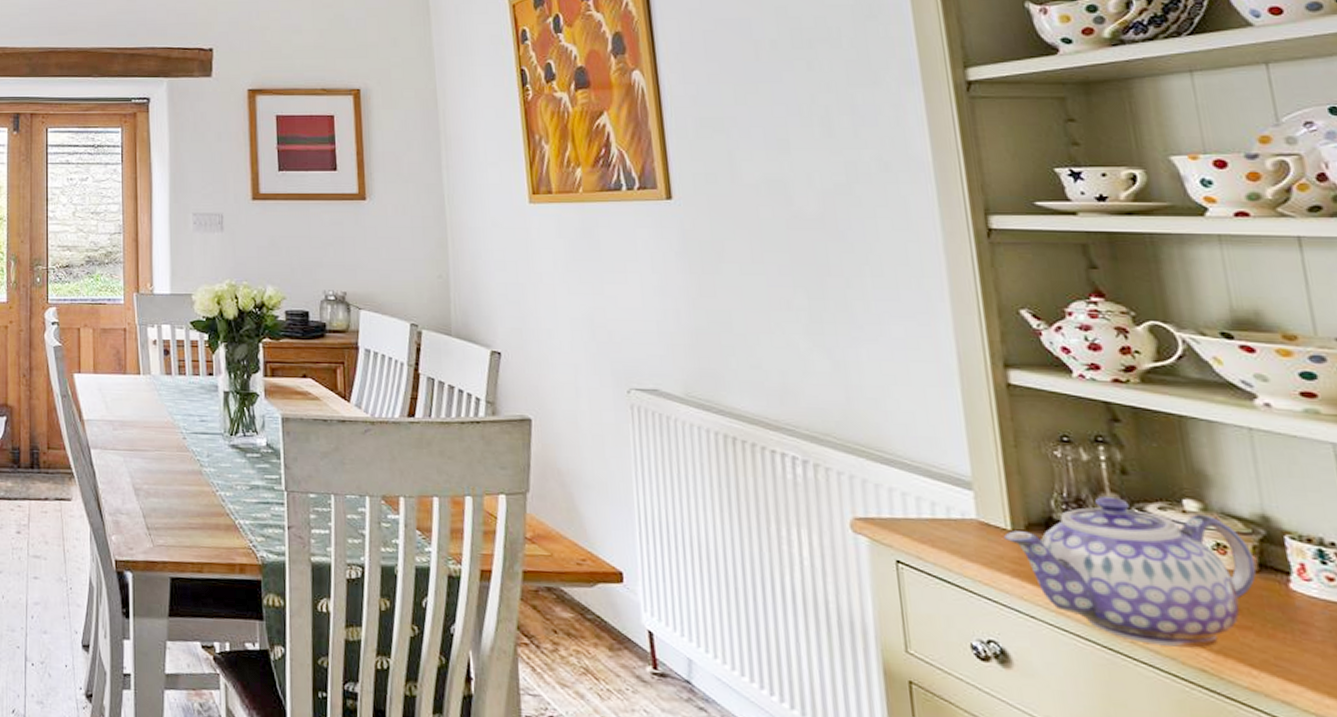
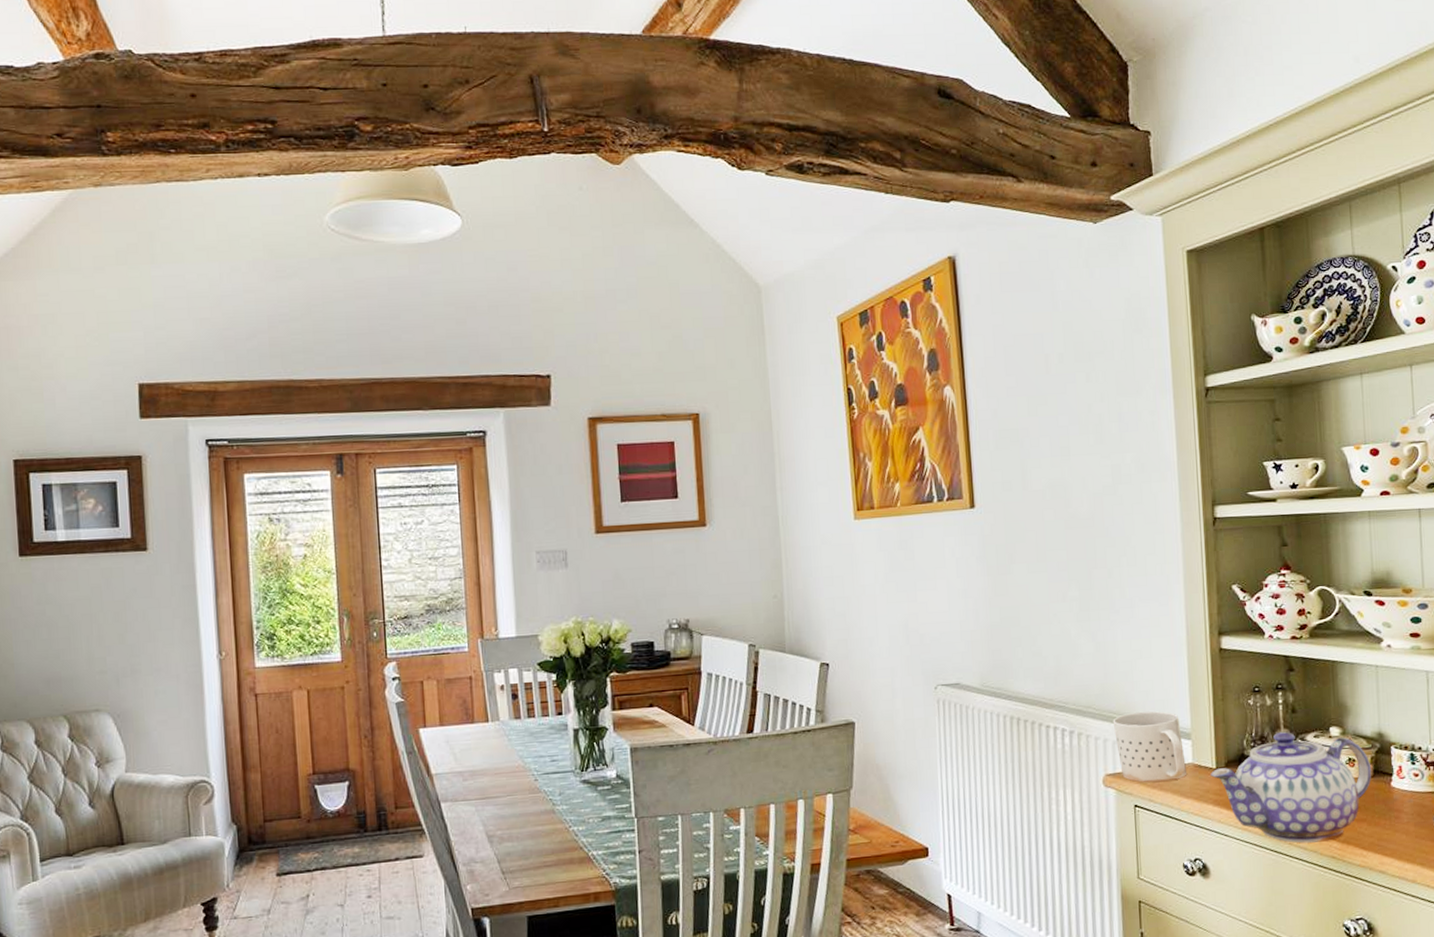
mug: none [860,447,969,538] -> present [1113,711,1186,783]

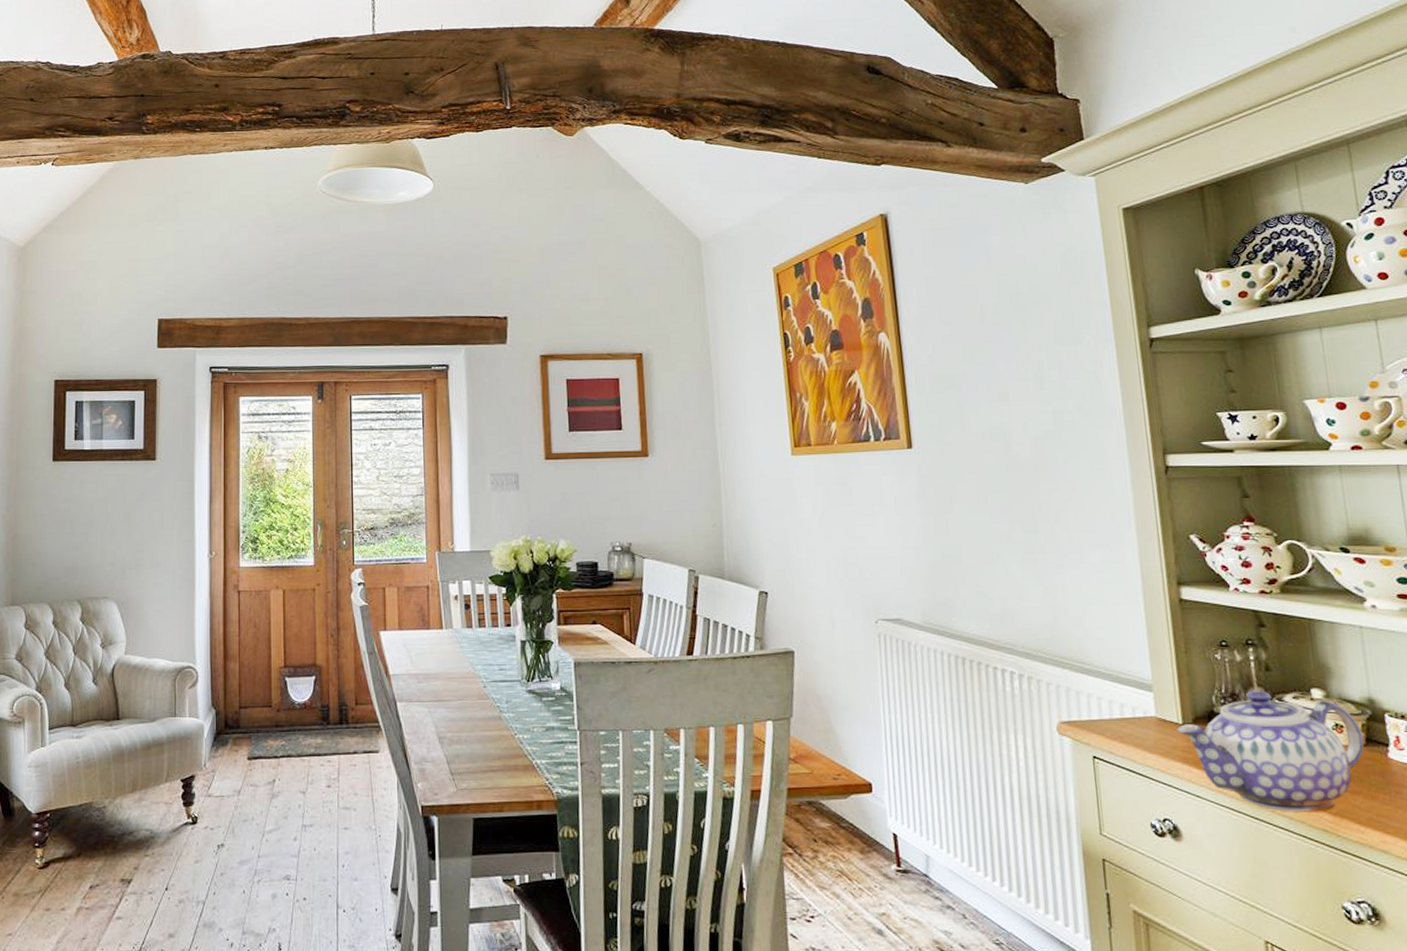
mug: present [1113,711,1186,783] -> none [1065,659,1149,734]

